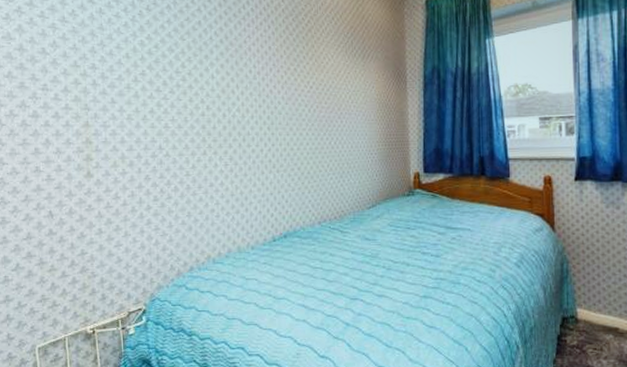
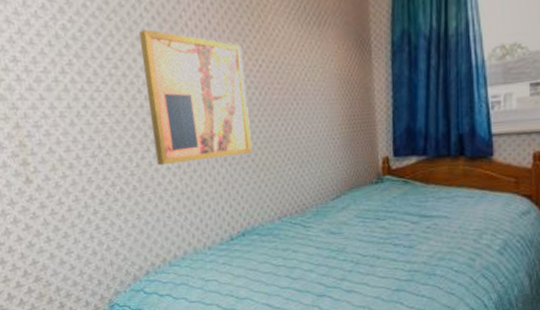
wall art: none [208,50,299,168] -> present [139,29,253,166]

